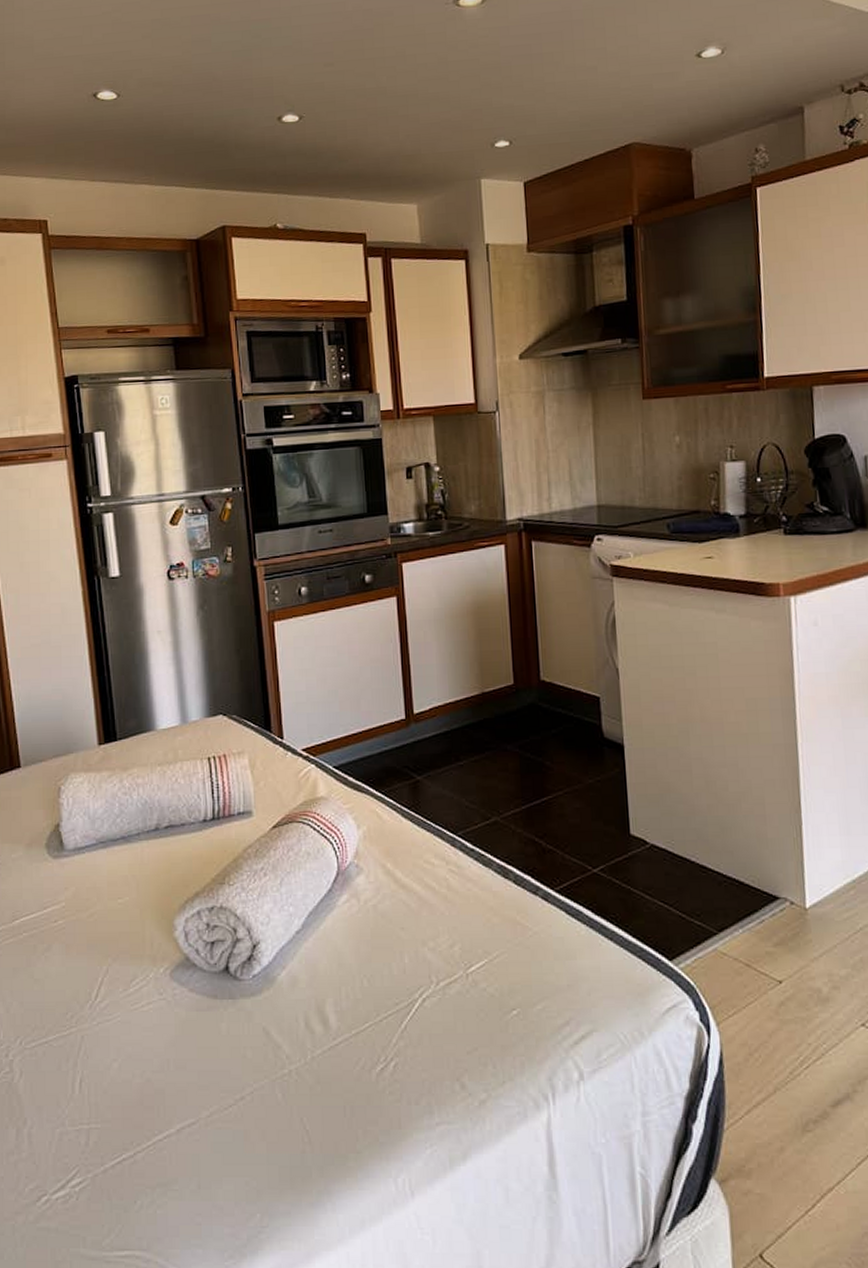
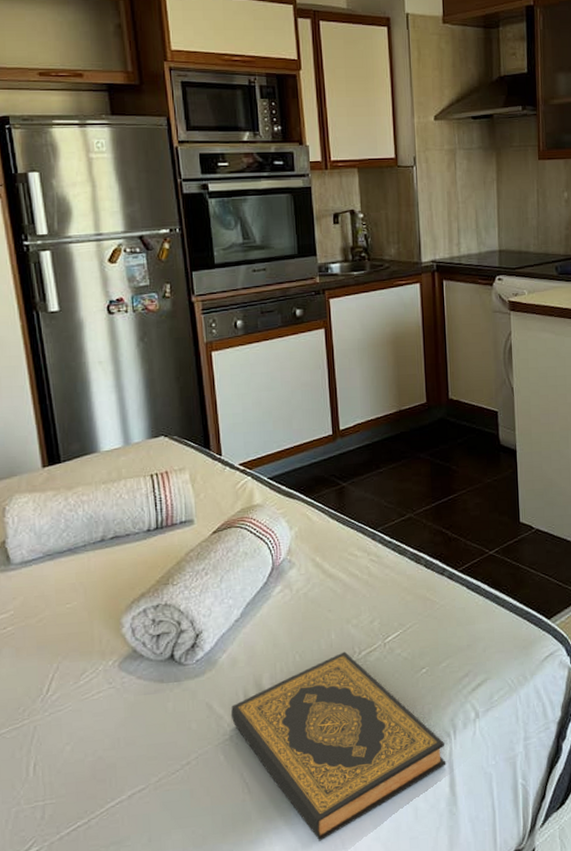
hardback book: none [290,980,544,1215] -> present [230,651,446,841]

